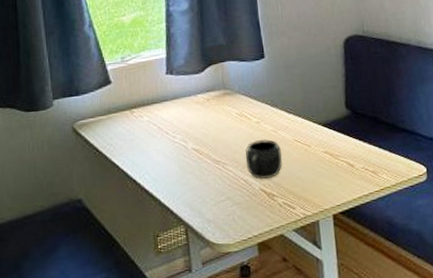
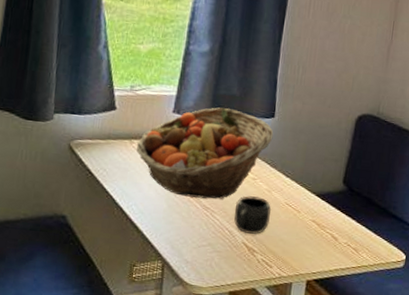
fruit basket: none [137,58,268,155] -> present [135,107,274,199]

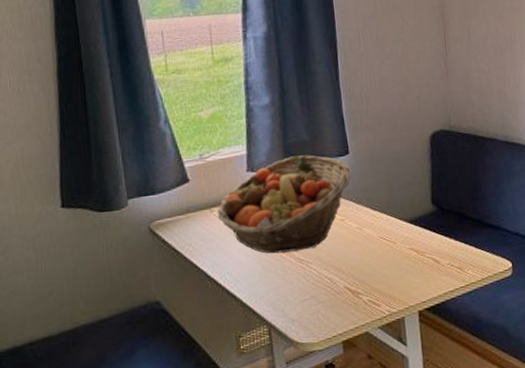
mug: present [234,196,272,234] -> none [329,237,367,277]

